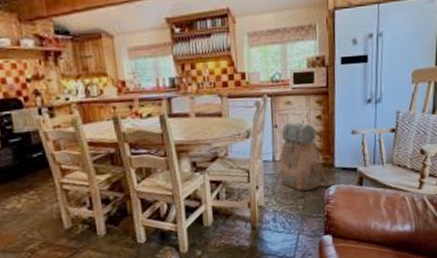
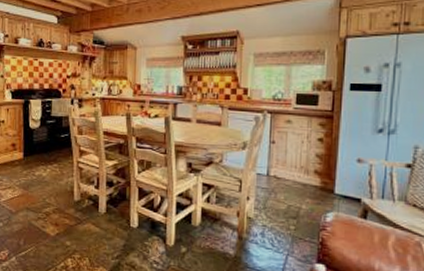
backpack: present [279,122,337,191] -> none [273,140,336,212]

